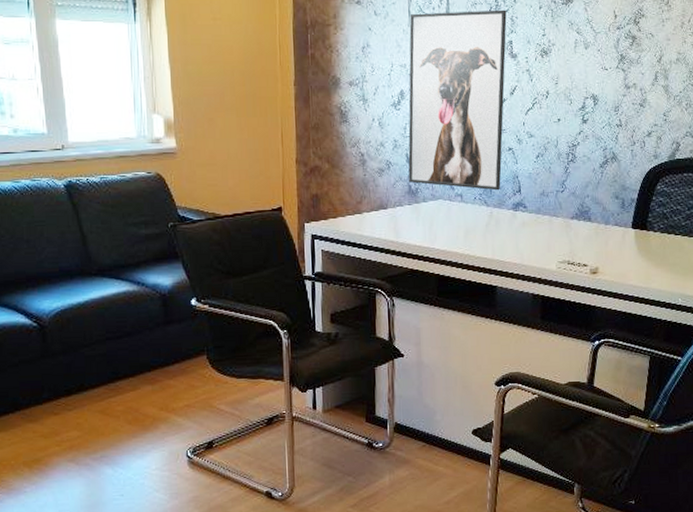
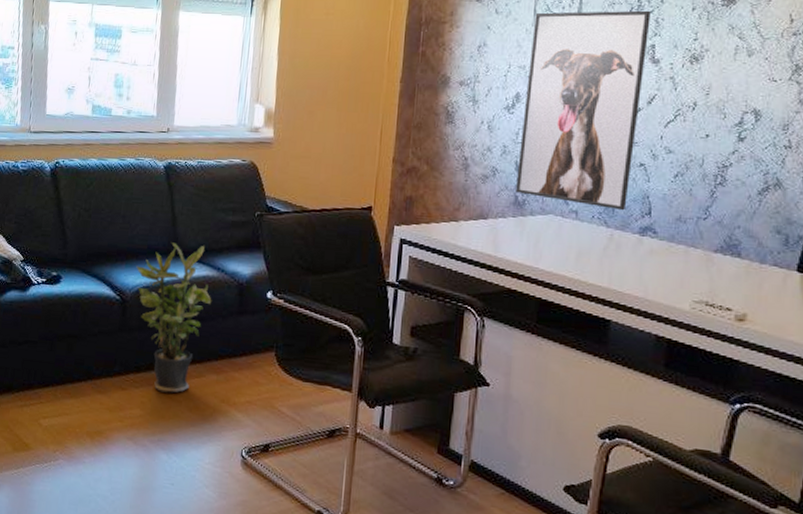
potted plant: none [50,261,136,411] -> present [136,242,212,394]

